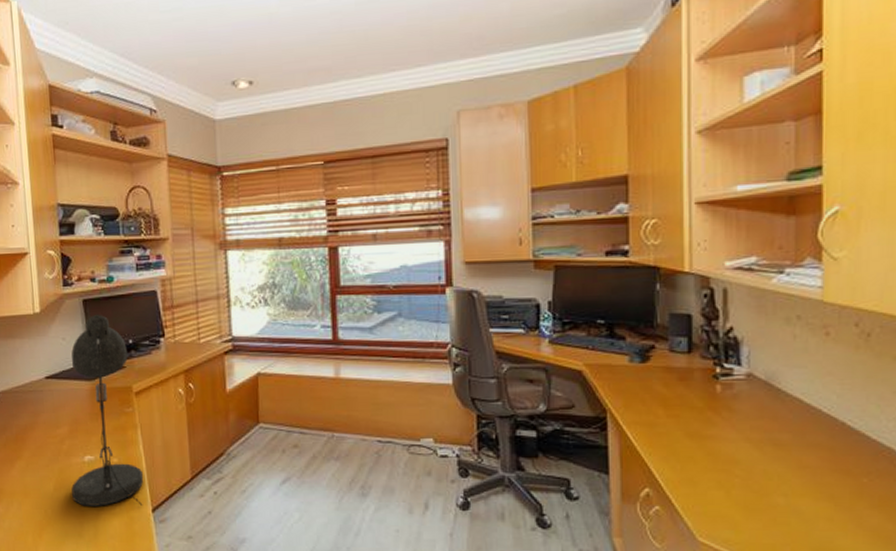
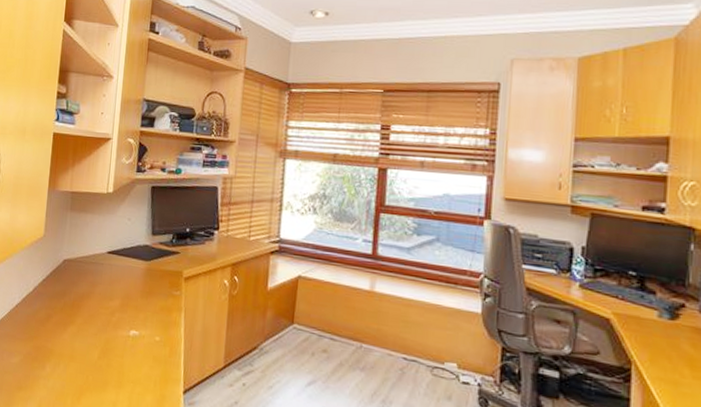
desk lamp: present [71,314,143,506] -> none [113,200,184,386]

